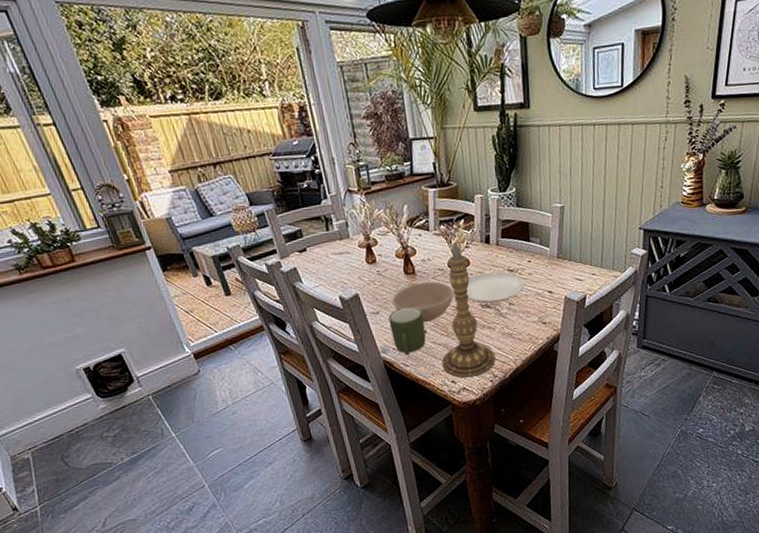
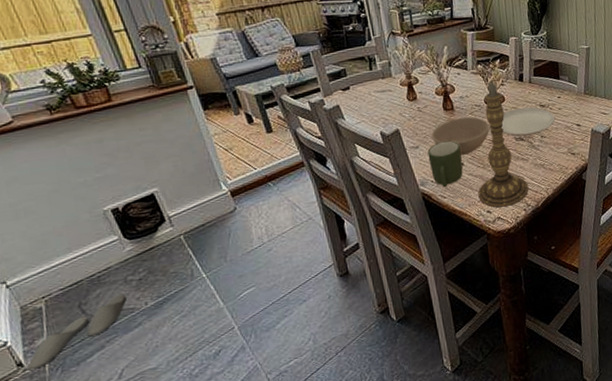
slippers: none [22,449,104,515] -> present [27,293,126,370]

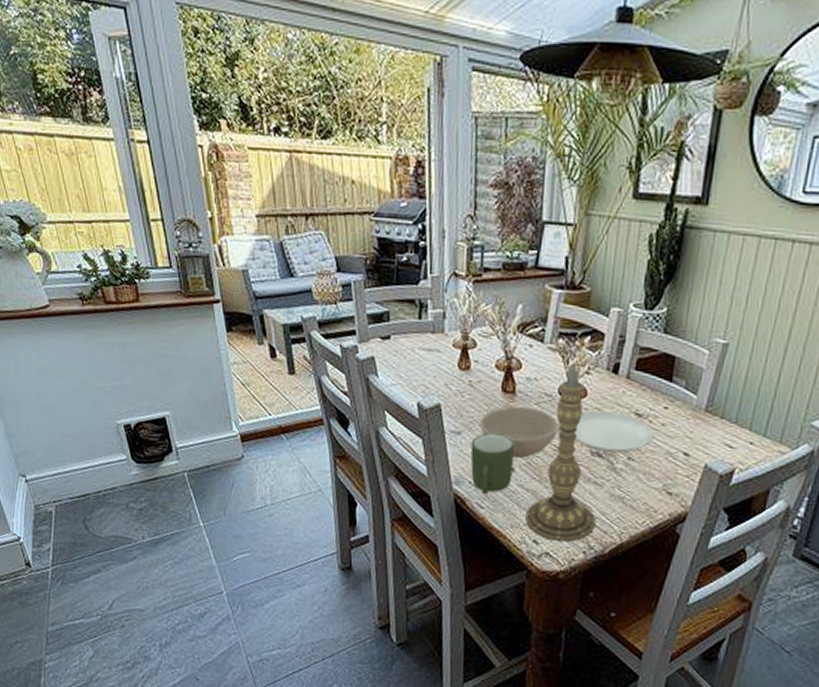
slippers: present [27,293,126,370] -> none [34,519,126,574]

